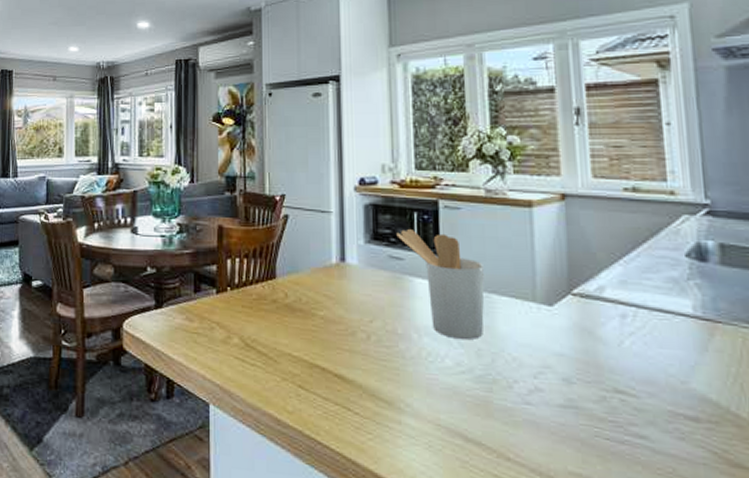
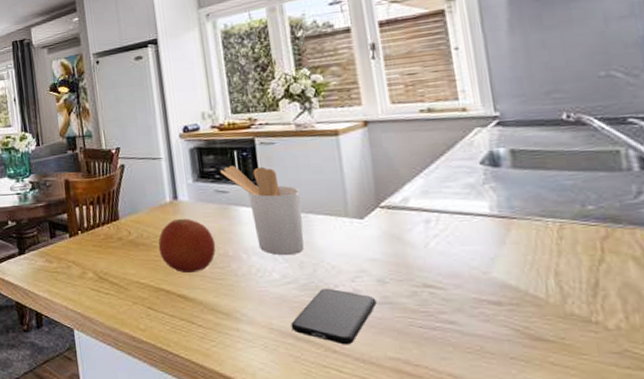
fruit: none [317,285,384,350] -> present [158,219,216,274]
smartphone: none [461,382,560,453] -> present [290,288,377,345]

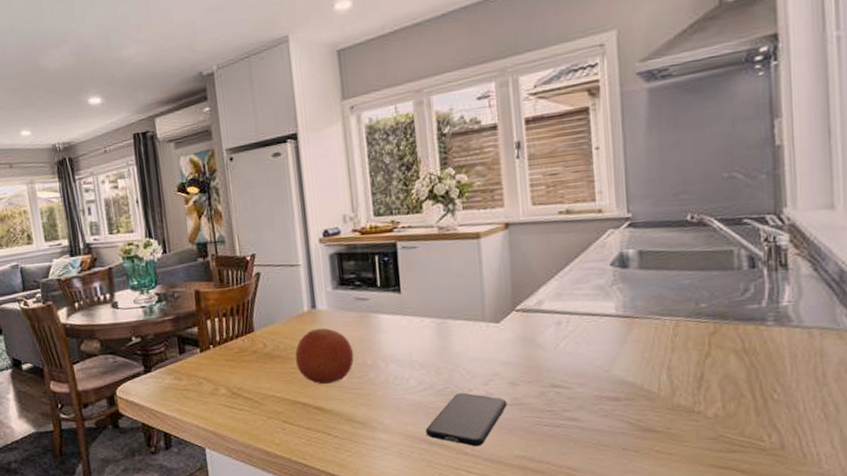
utensil holder: present [220,165,304,255] -> none [360,271,442,362]

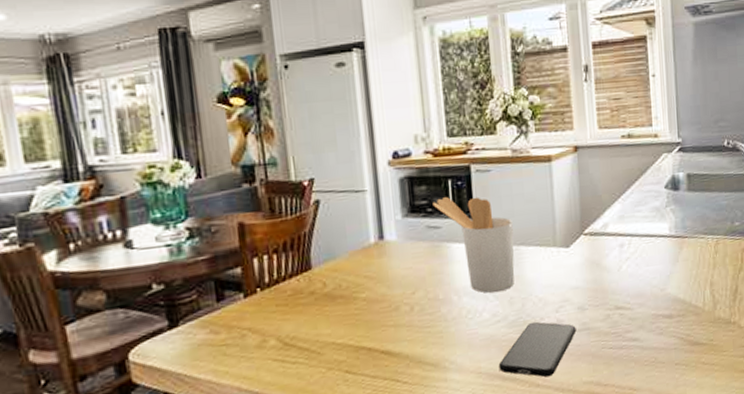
fruit: present [295,328,354,385] -> none [359,261,426,325]
utensil holder: none [360,271,442,362] -> present [432,196,515,293]

